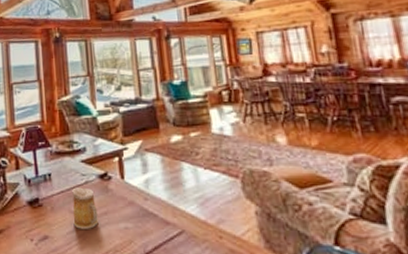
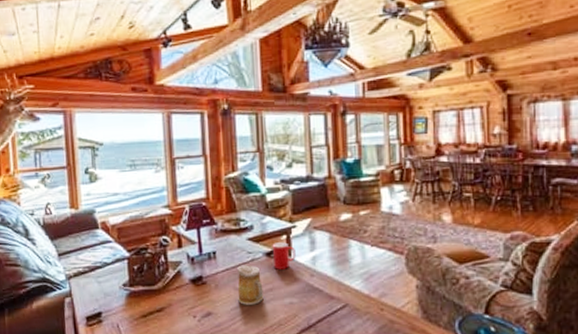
cup: none [105,164,129,192] -> present [272,242,296,270]

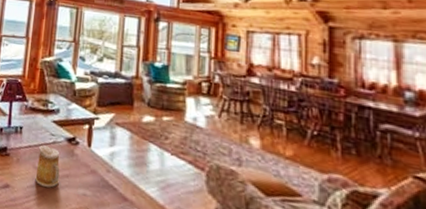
cup: present [272,242,296,270] -> none [72,130,96,159]

